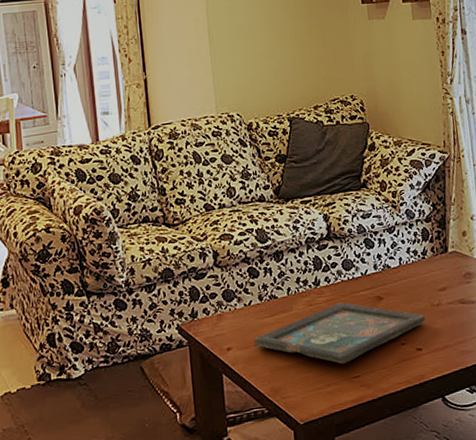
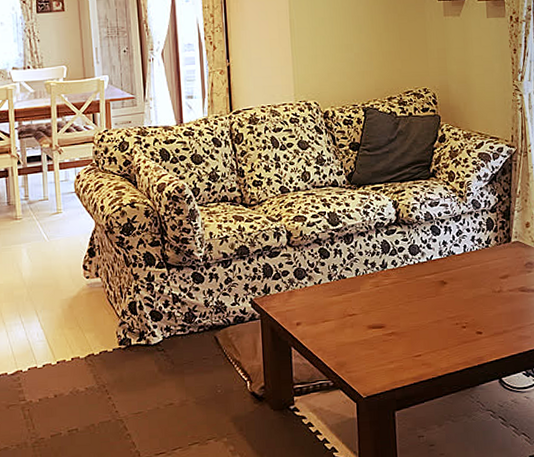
decorative tray: present [254,302,426,364] -> none [322,285,487,343]

